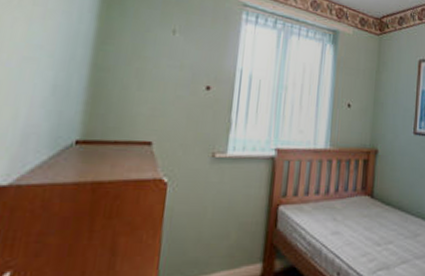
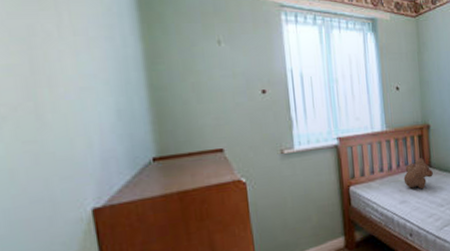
teddy bear: none [340,185,374,222] -> present [403,158,433,190]

